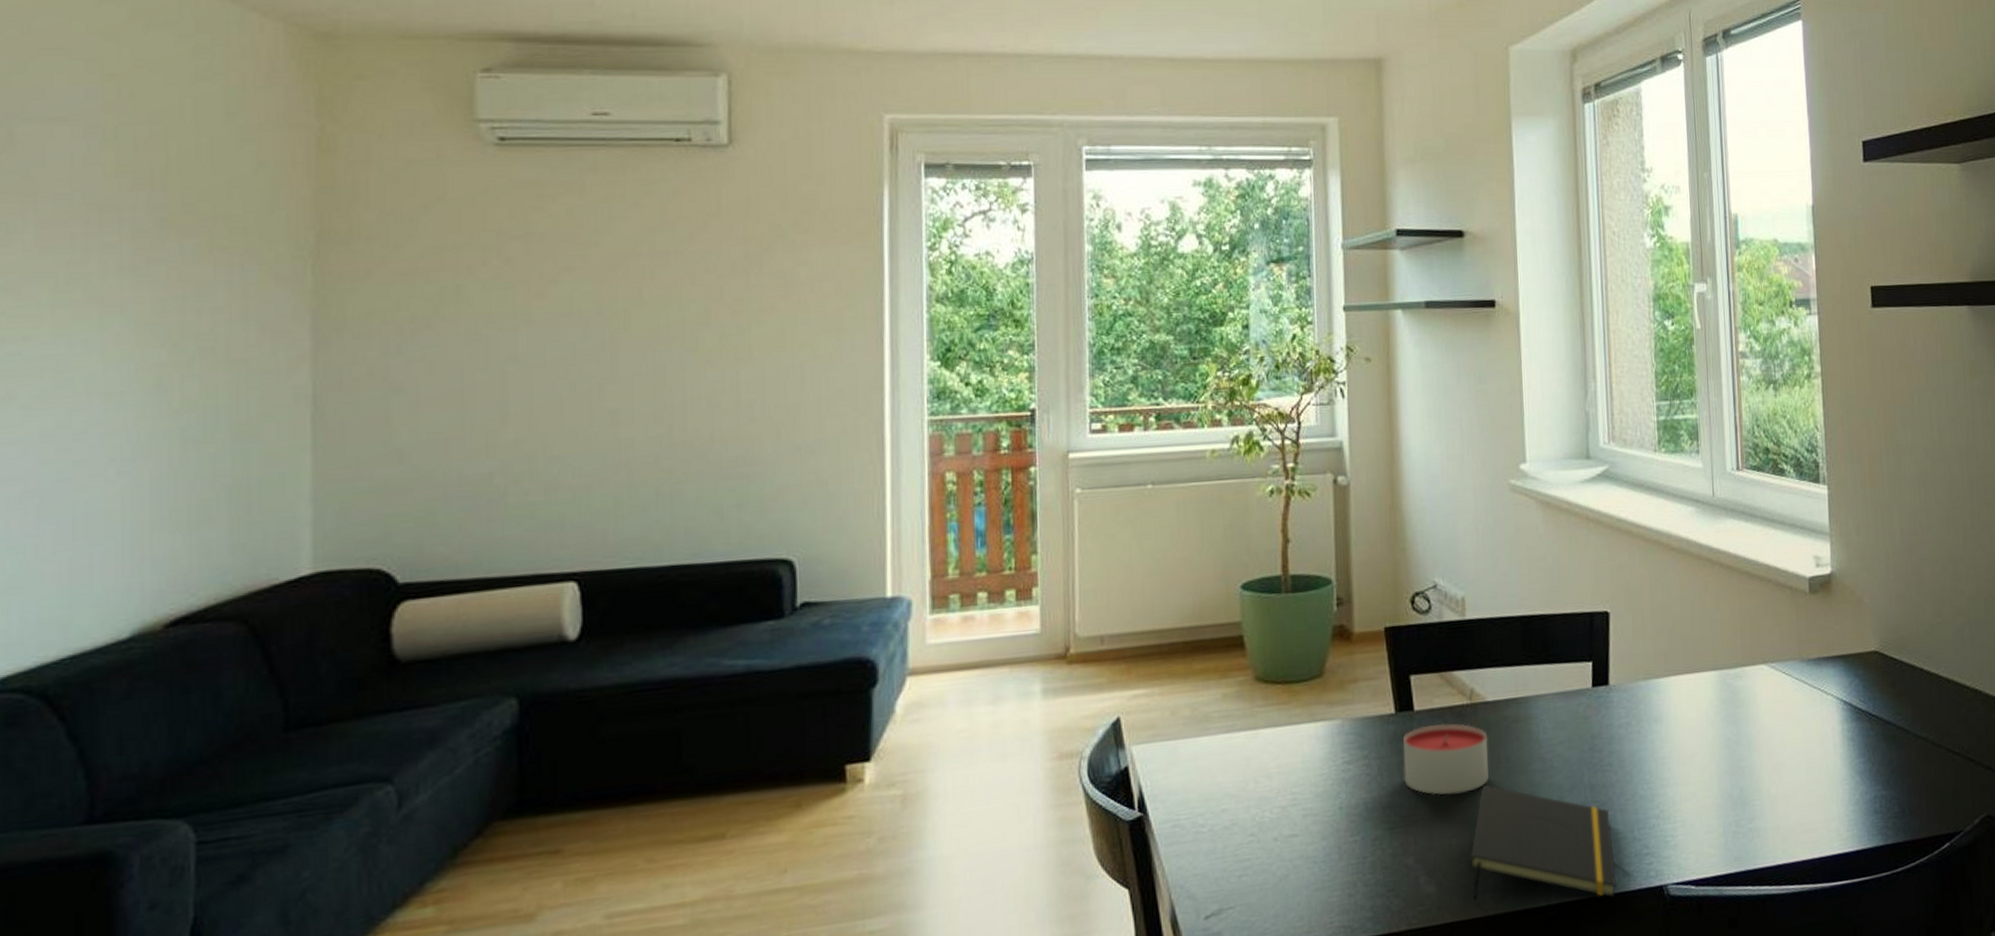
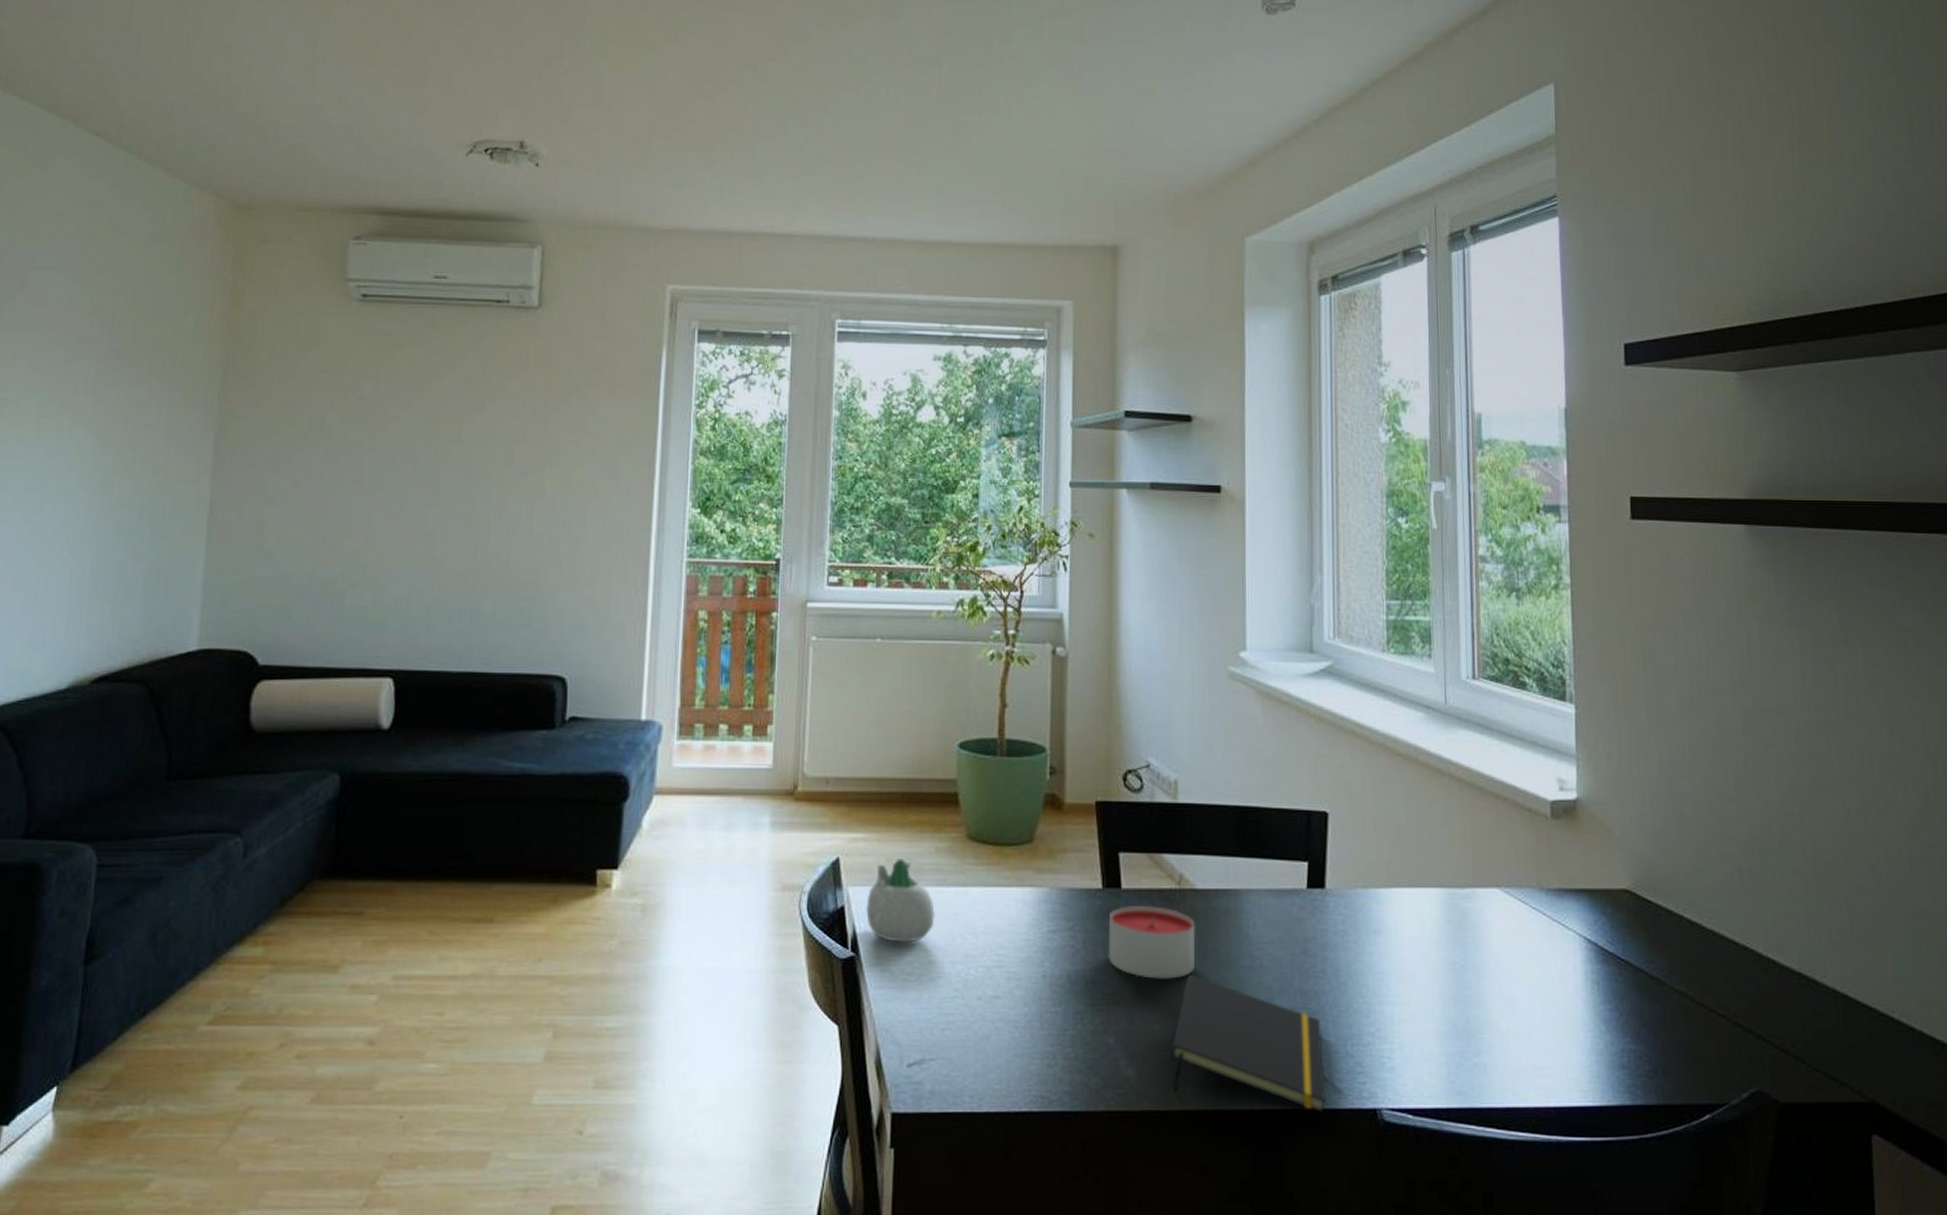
succulent planter: none [1151,709,1225,797] -> present [865,858,935,944]

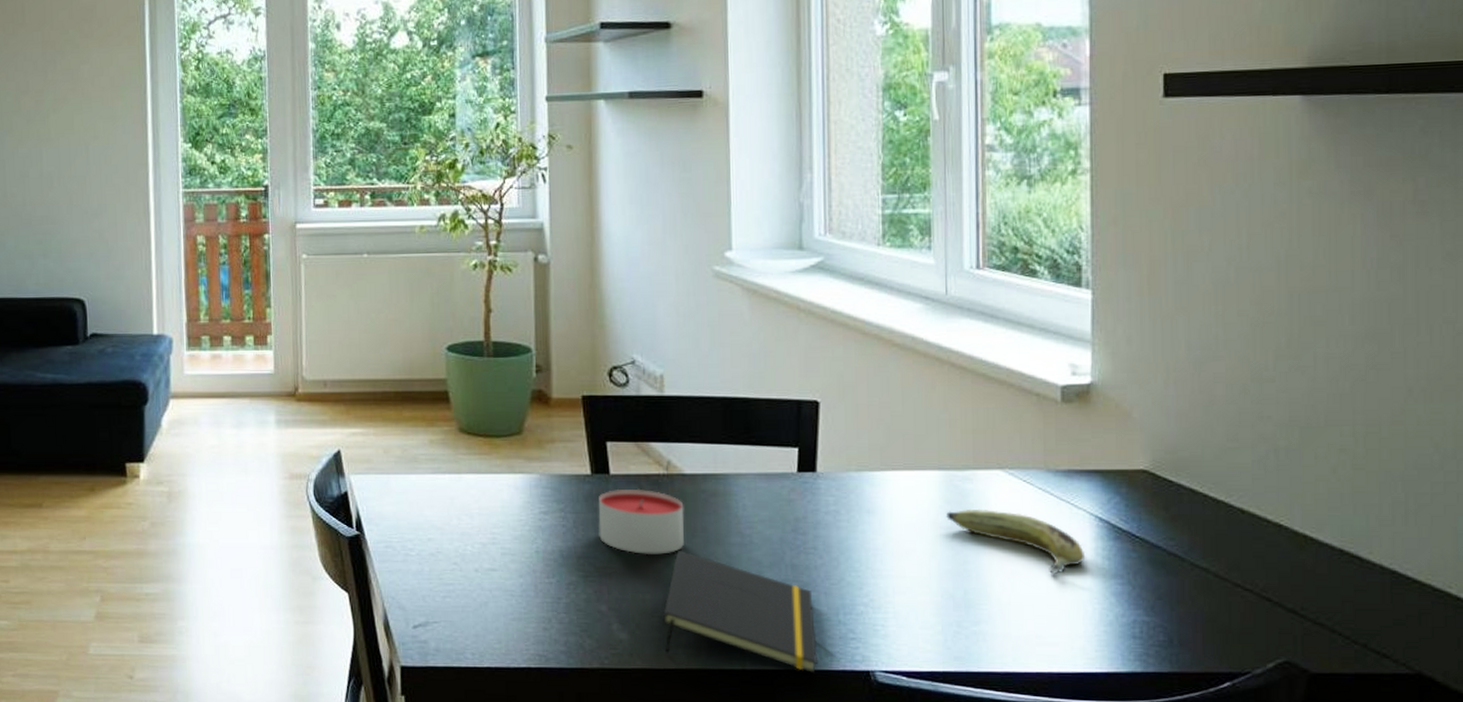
succulent planter: present [865,858,935,944] -> none [366,450,432,524]
fruit: none [1448,929,1577,999] -> present [946,508,1086,574]

